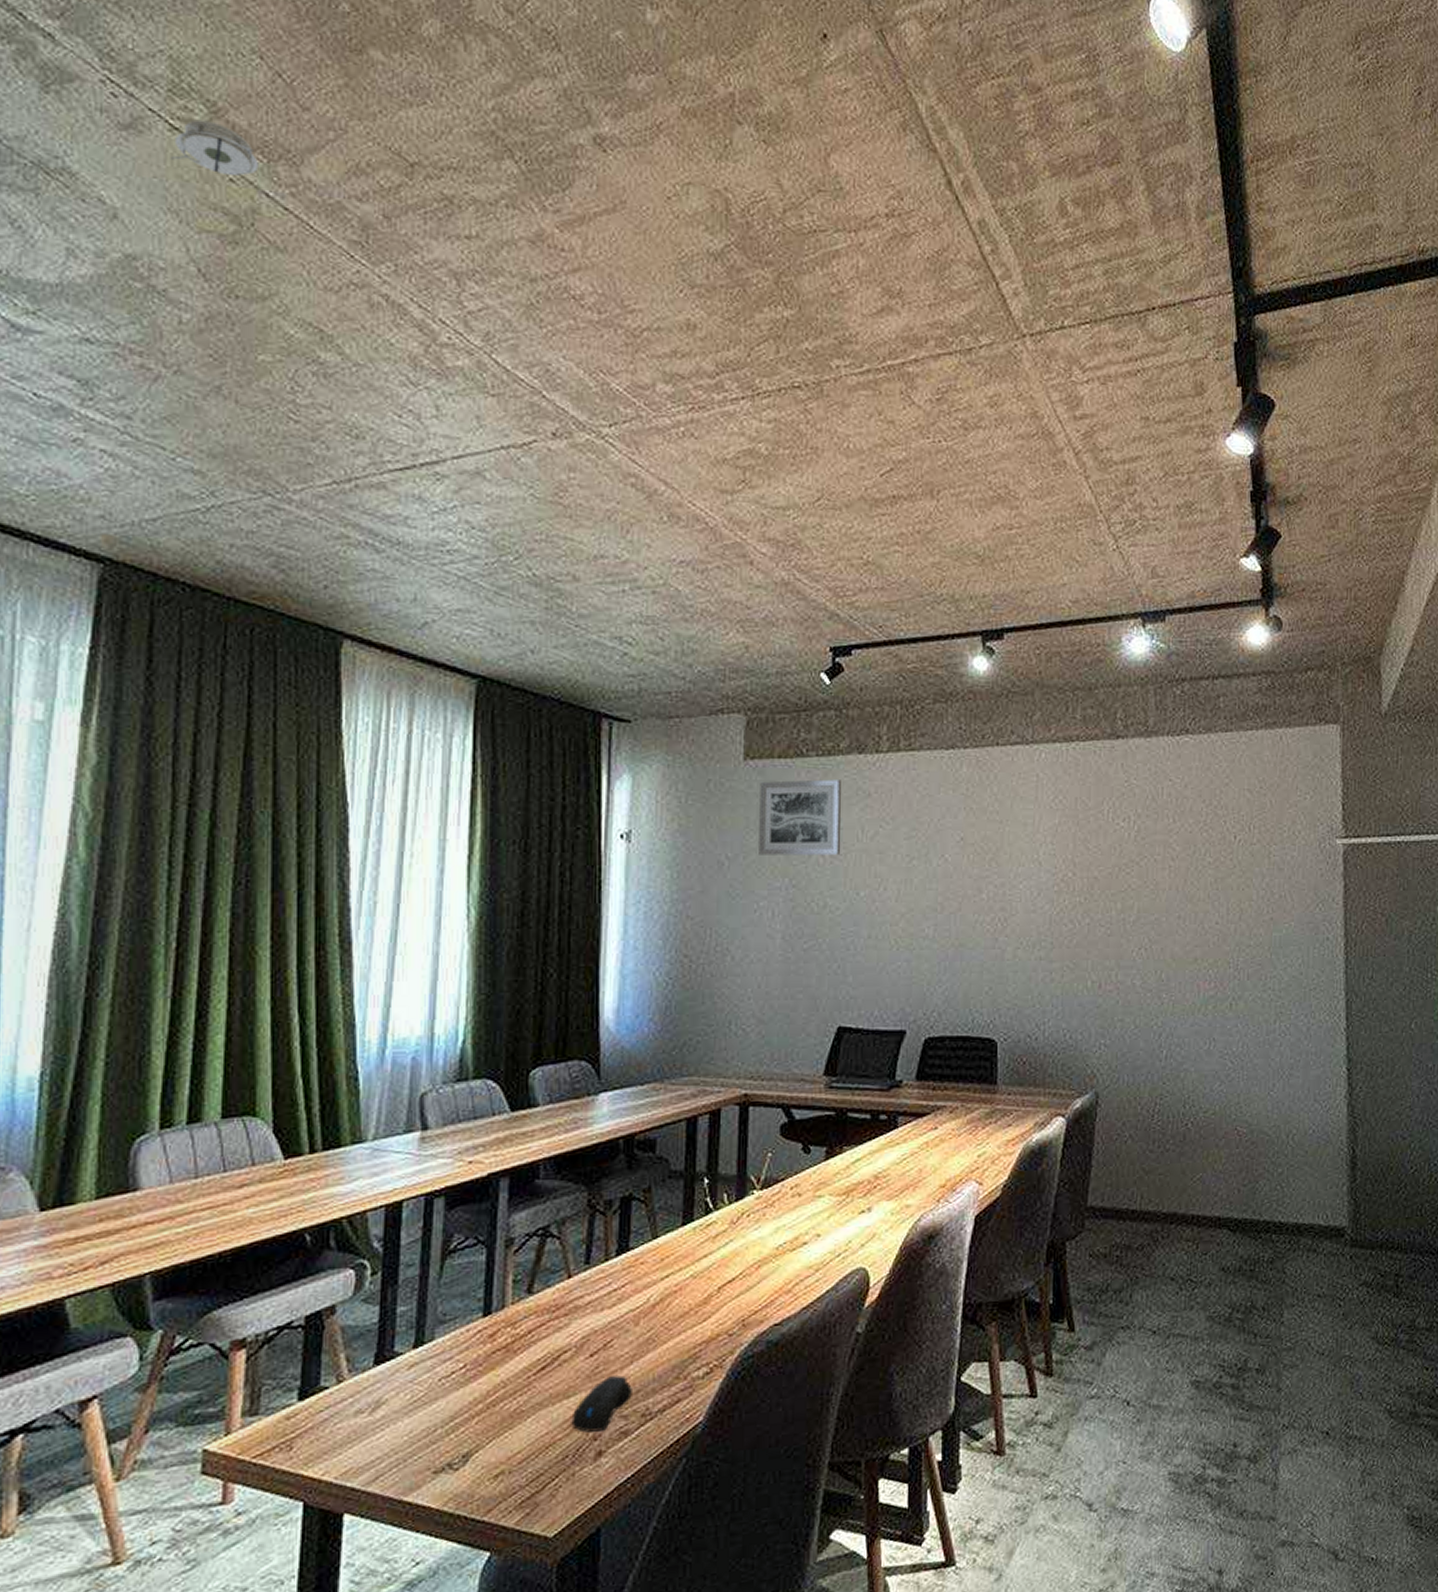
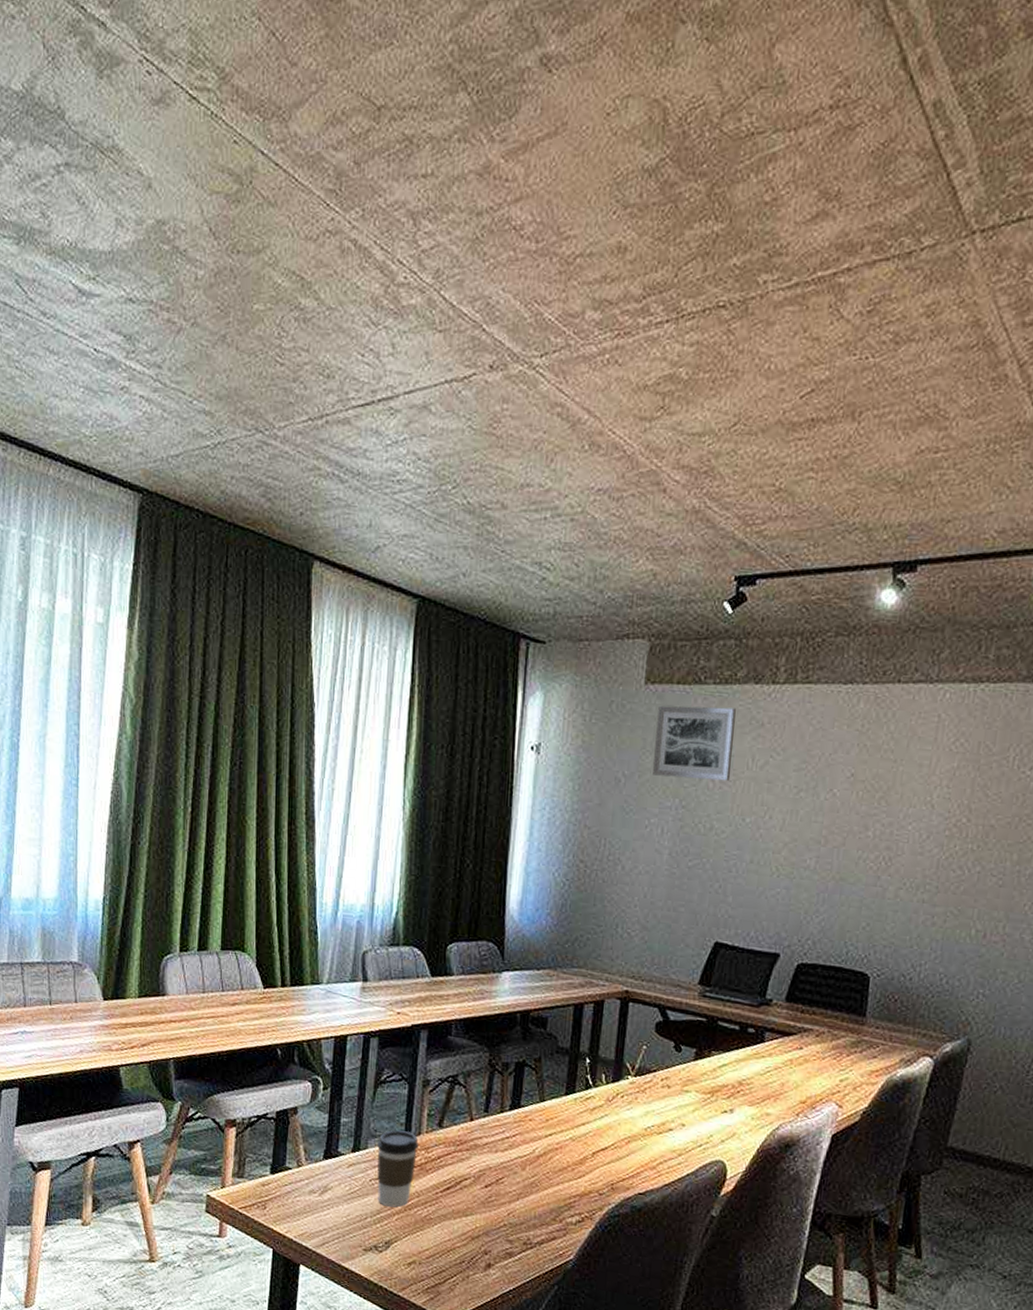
smoke detector: present [170,119,259,176] -> none [189,87,256,137]
coffee cup: none [447,1306,502,1409] -> present [376,1130,419,1208]
computer mouse: present [571,1375,632,1432] -> none [468,1205,517,1249]

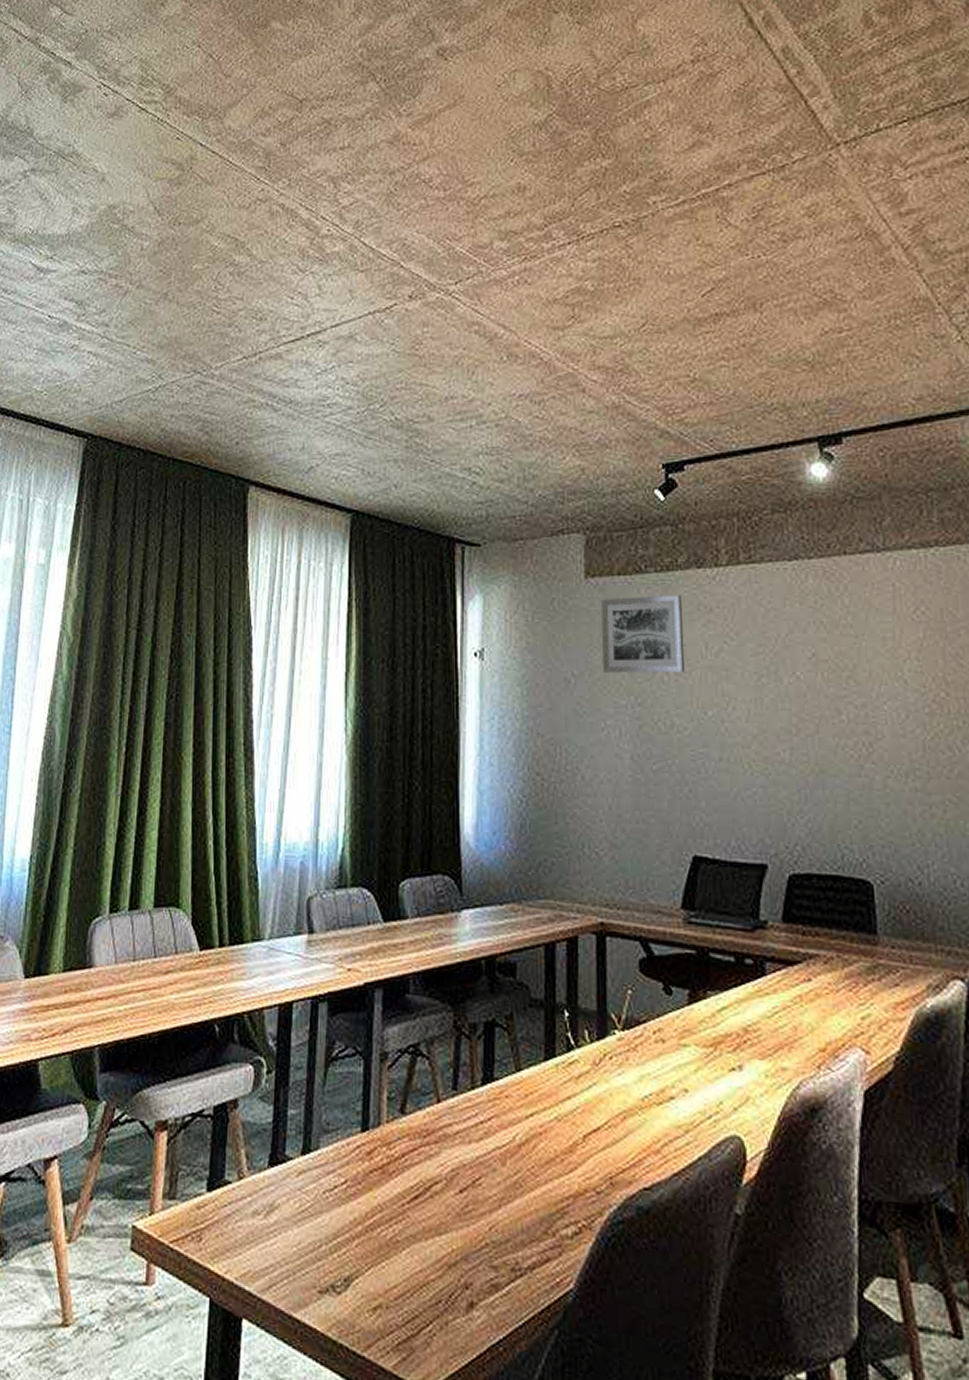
coffee cup: present [376,1130,419,1208] -> none [330,1121,379,1228]

